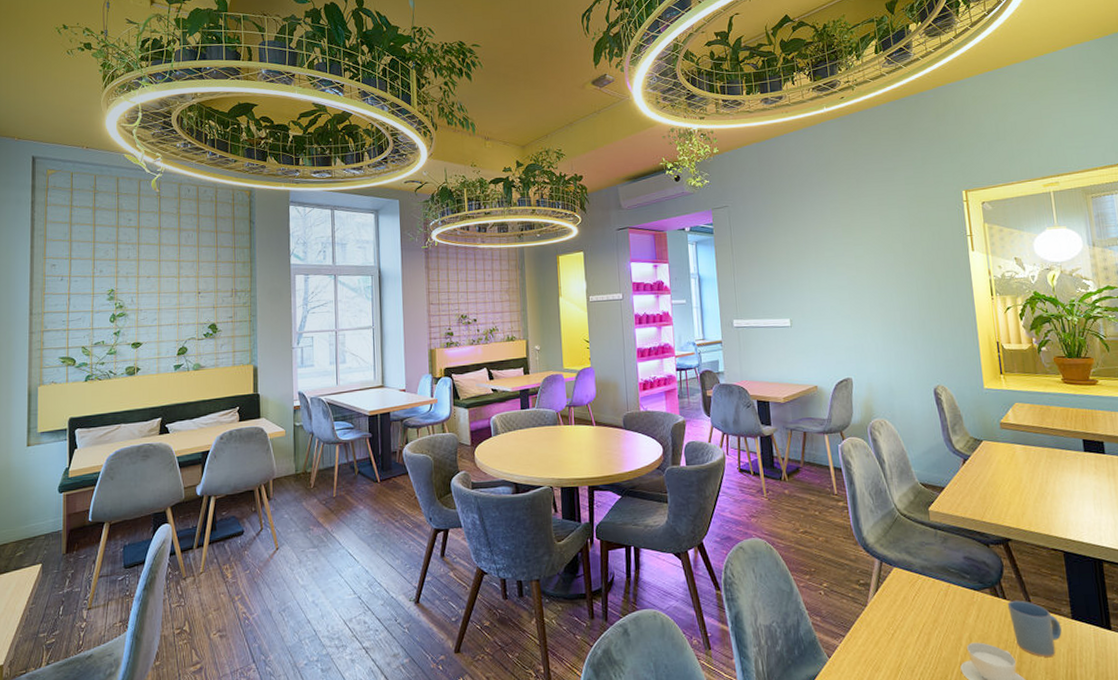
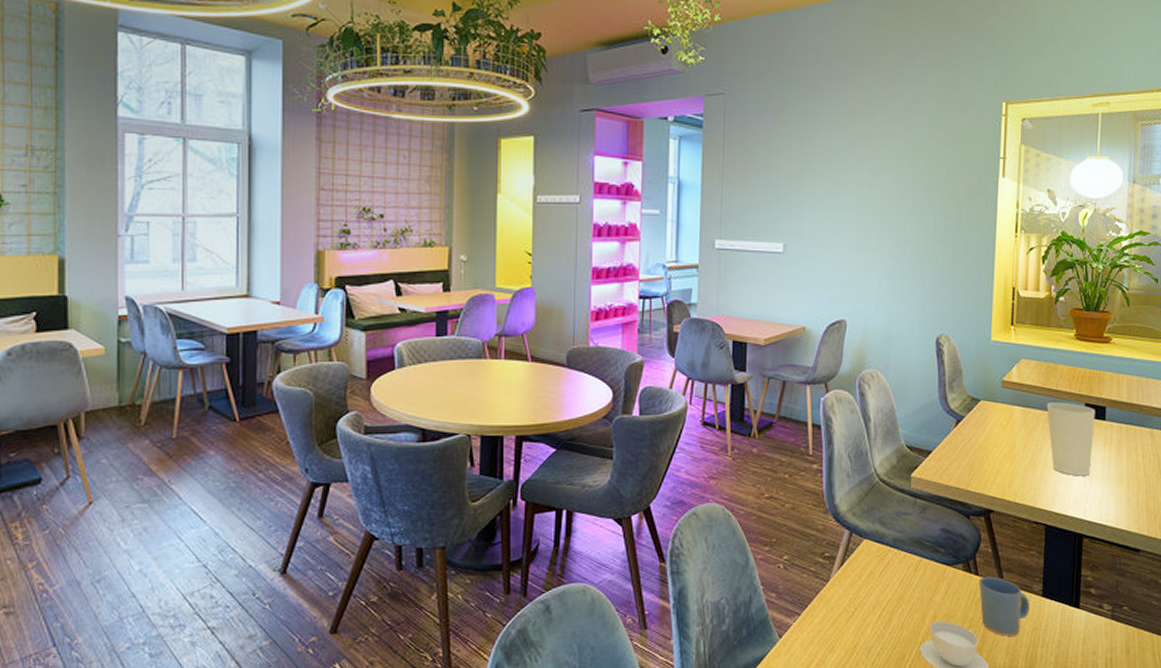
cup: none [1045,439,1099,506] -> present [1046,402,1095,476]

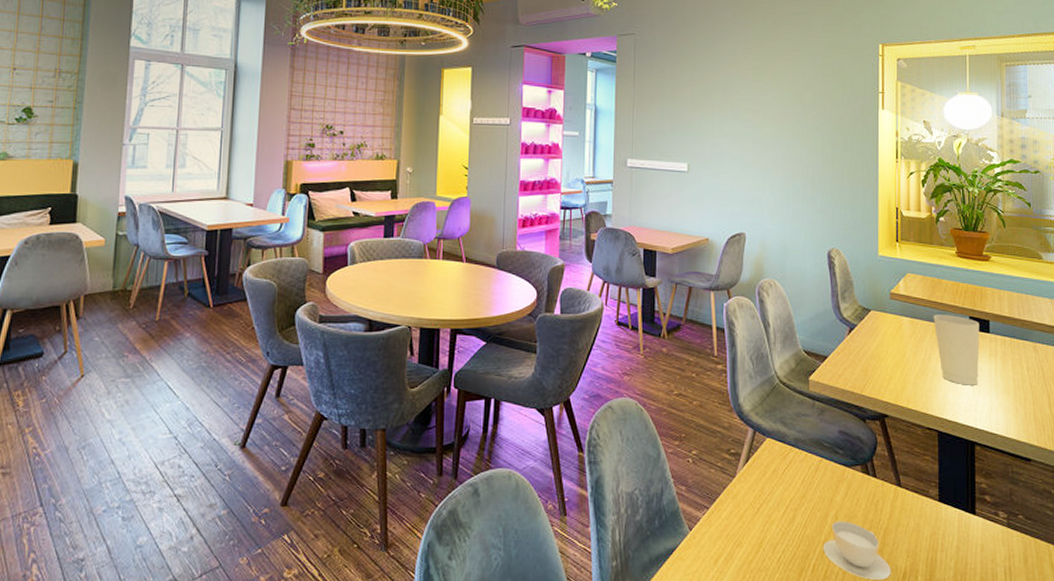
mug: present [978,576,1030,636] -> none [877,479,927,539]

